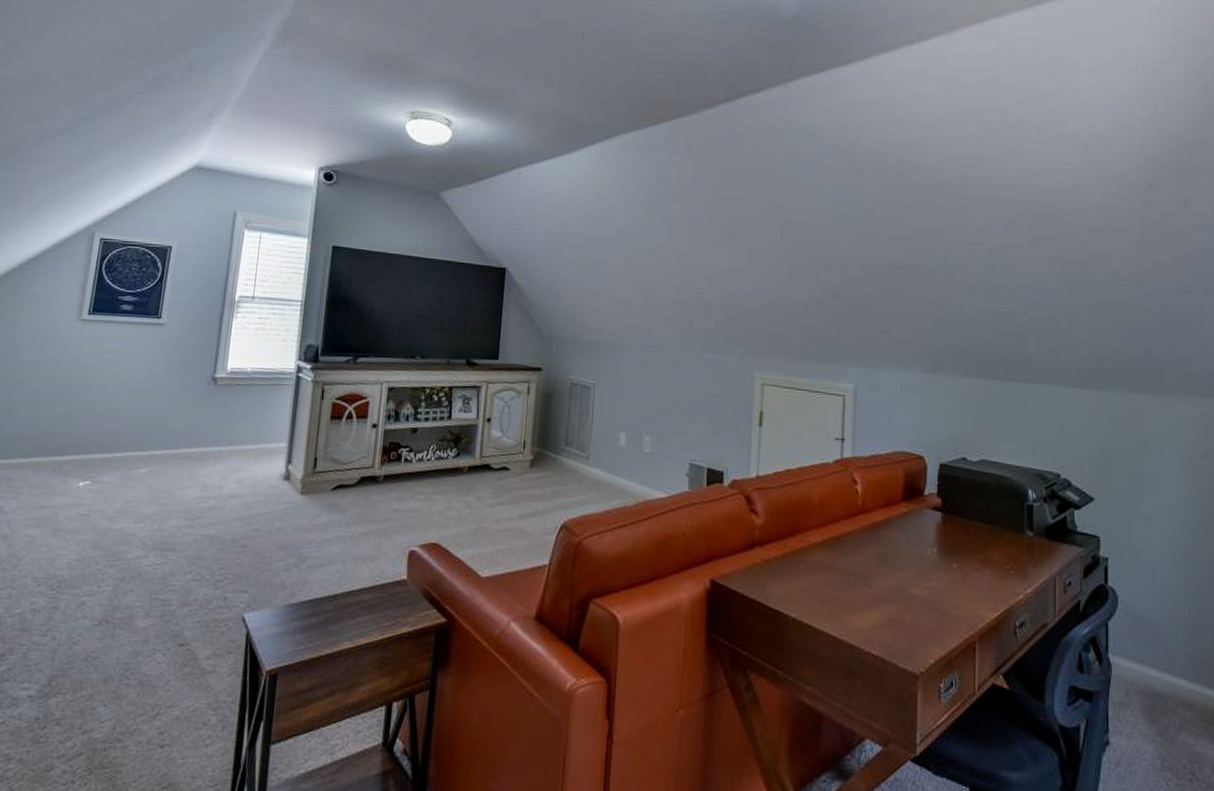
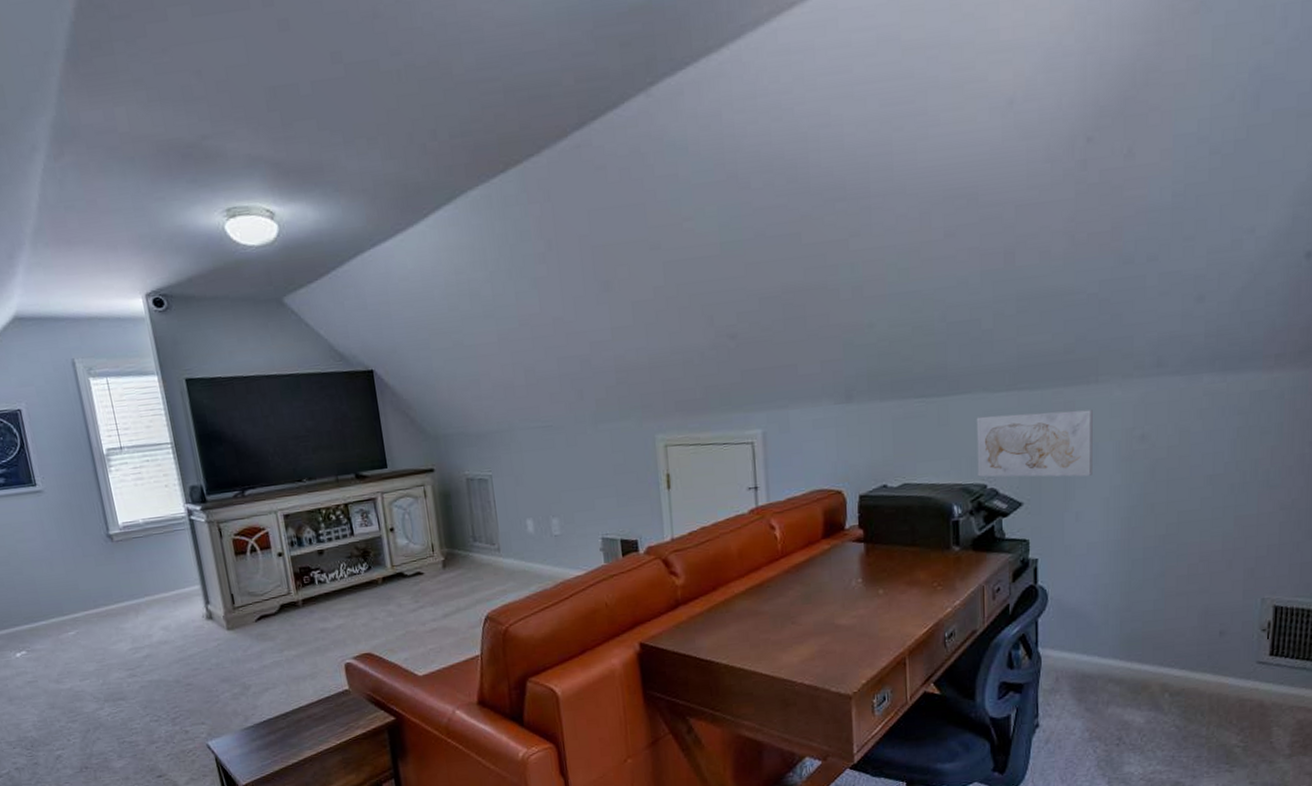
wall art: none [1052,407,1159,483] -> present [976,409,1093,477]

